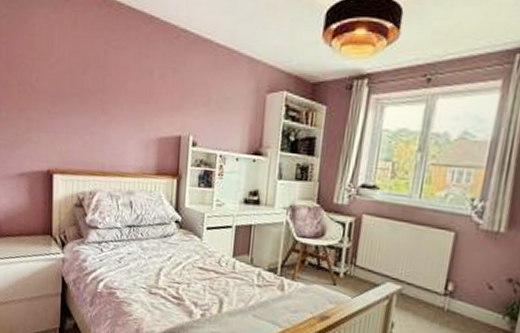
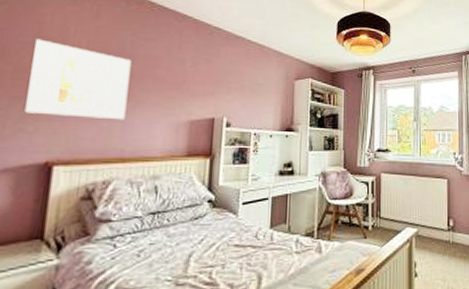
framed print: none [30,51,106,135] -> present [25,39,131,120]

